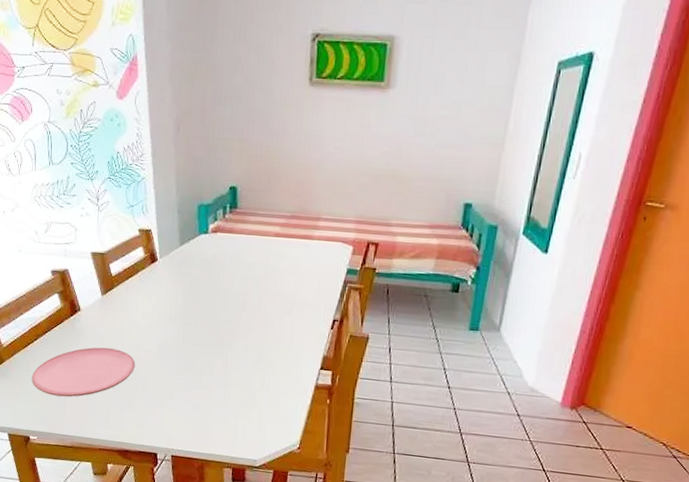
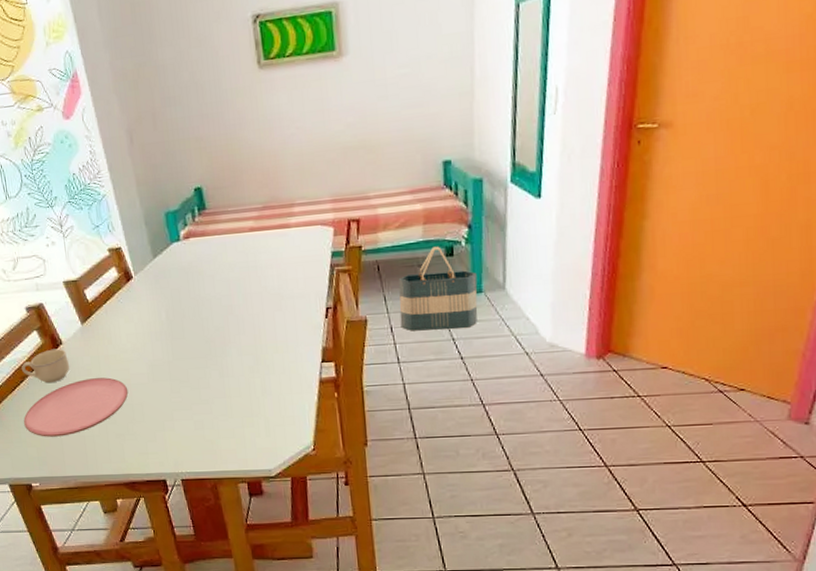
cup: none [37,313,84,346] -> present [21,348,70,384]
tote bag: none [398,280,477,361] -> present [398,246,478,331]

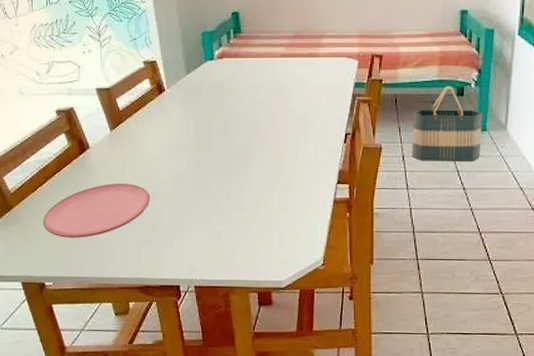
cup: present [21,348,70,384] -> none [45,152,95,186]

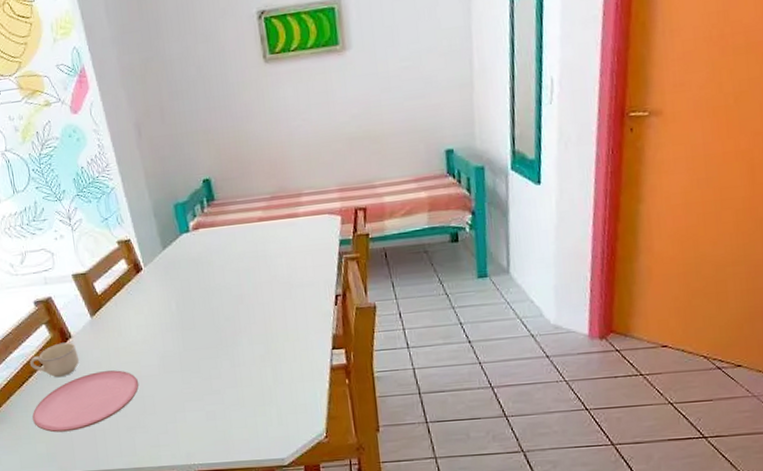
cup: none [45,152,95,186] -> present [29,342,80,378]
tote bag: present [412,86,483,161] -> none [405,232,484,317]

